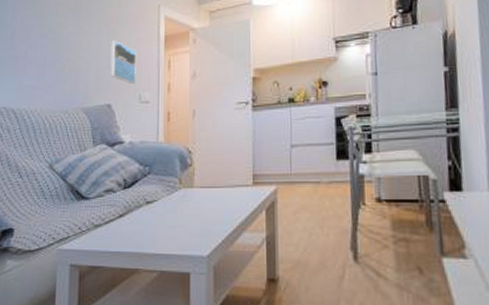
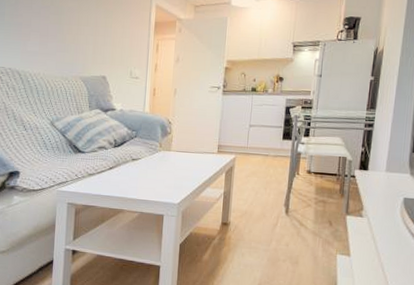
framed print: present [110,40,137,85] -> none [106,20,130,62]

